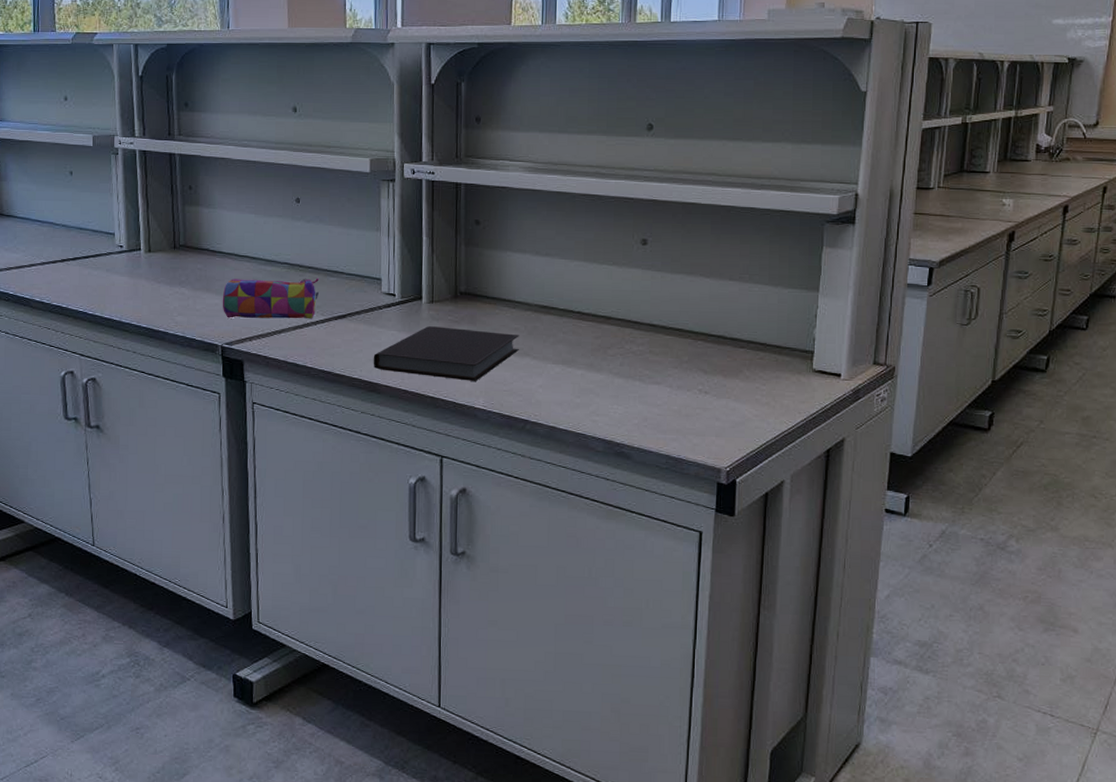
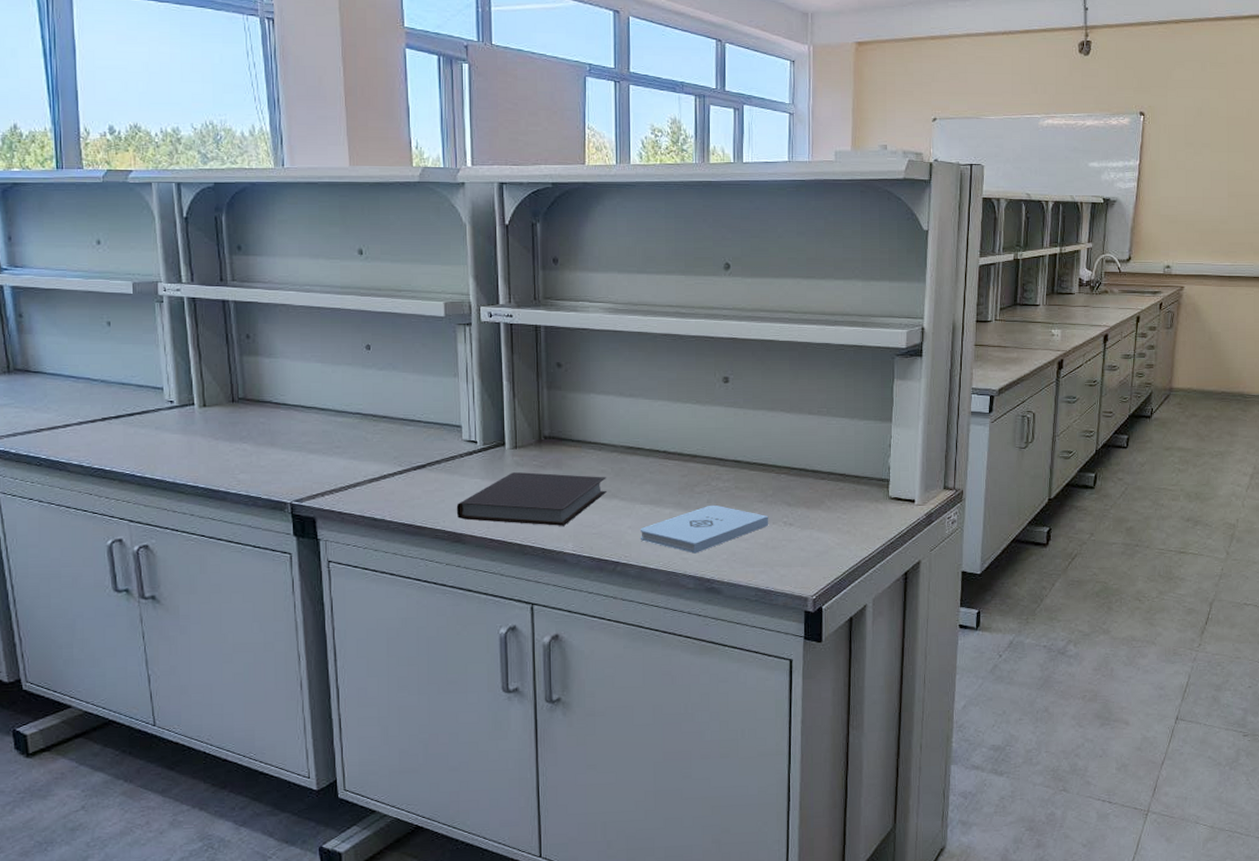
pencil case: present [222,277,319,319] -> none [289,427,395,474]
notepad: none [550,368,684,417] -> present [640,504,769,554]

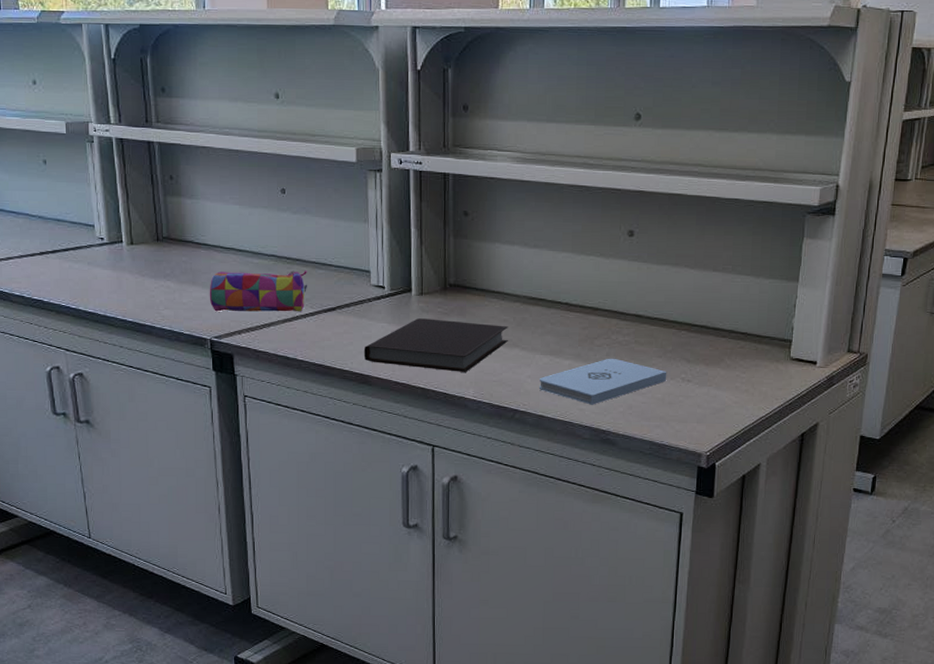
pencil case: none [289,427,395,474] -> present [209,270,307,312]

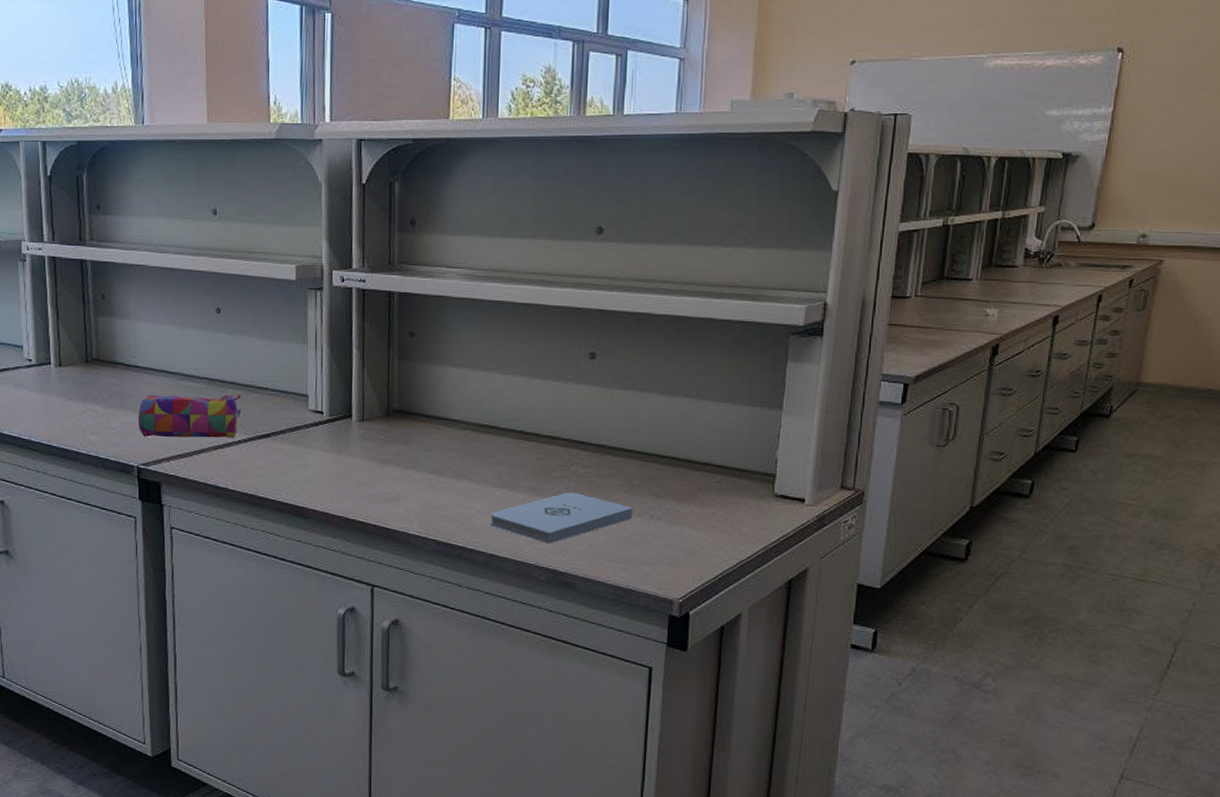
notebook: present [363,318,508,372] -> none [299,446,456,505]

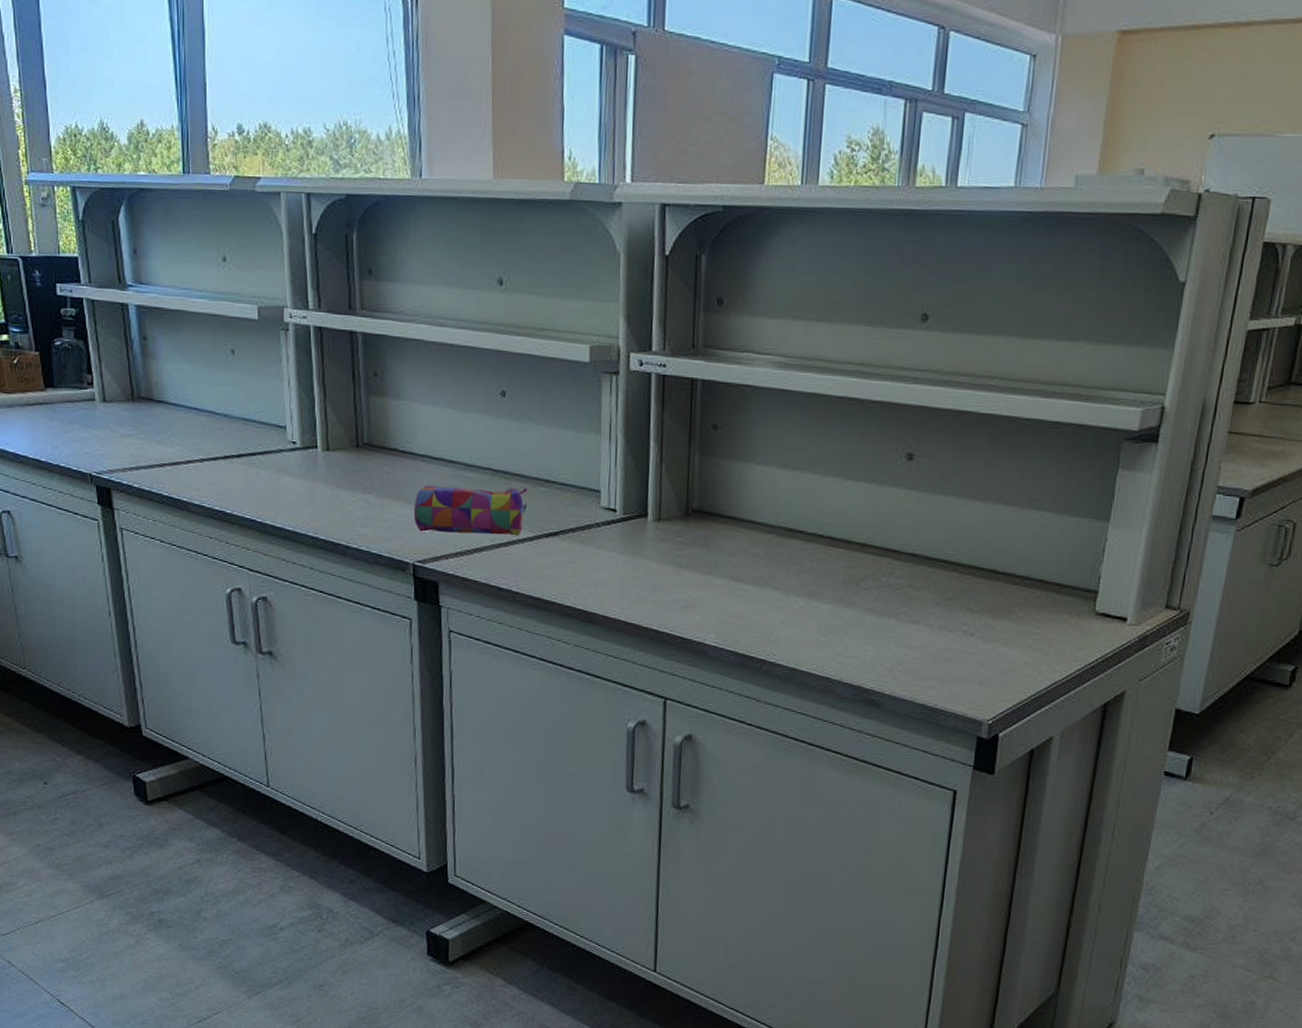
notepad: present [489,492,634,544] -> none [792,603,946,659]

